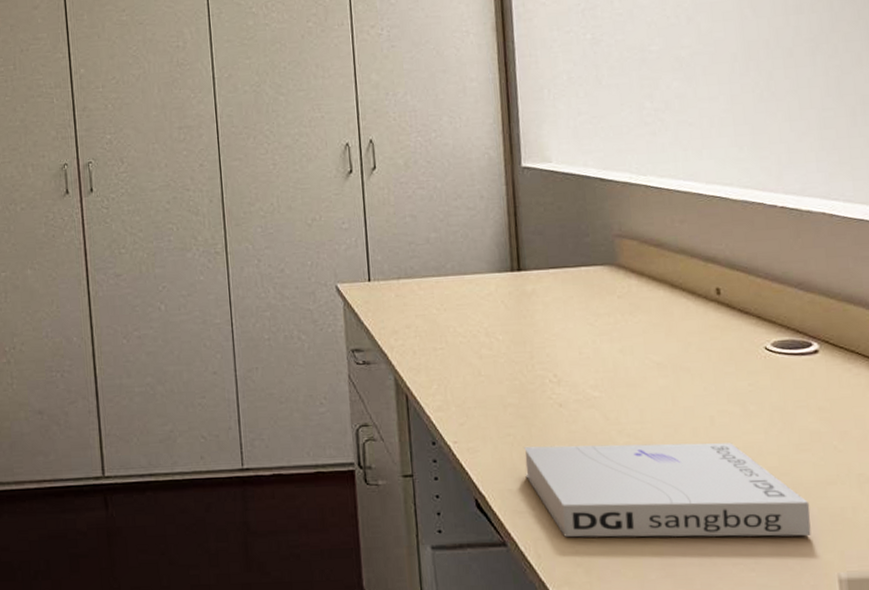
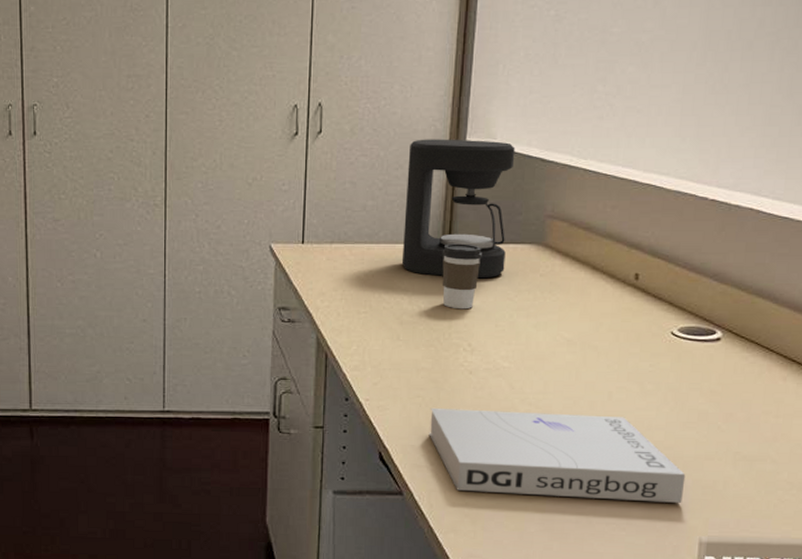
coffee maker: none [466,164,580,305] -> present [401,139,515,279]
coffee cup: none [512,269,555,339] -> present [442,243,482,310]

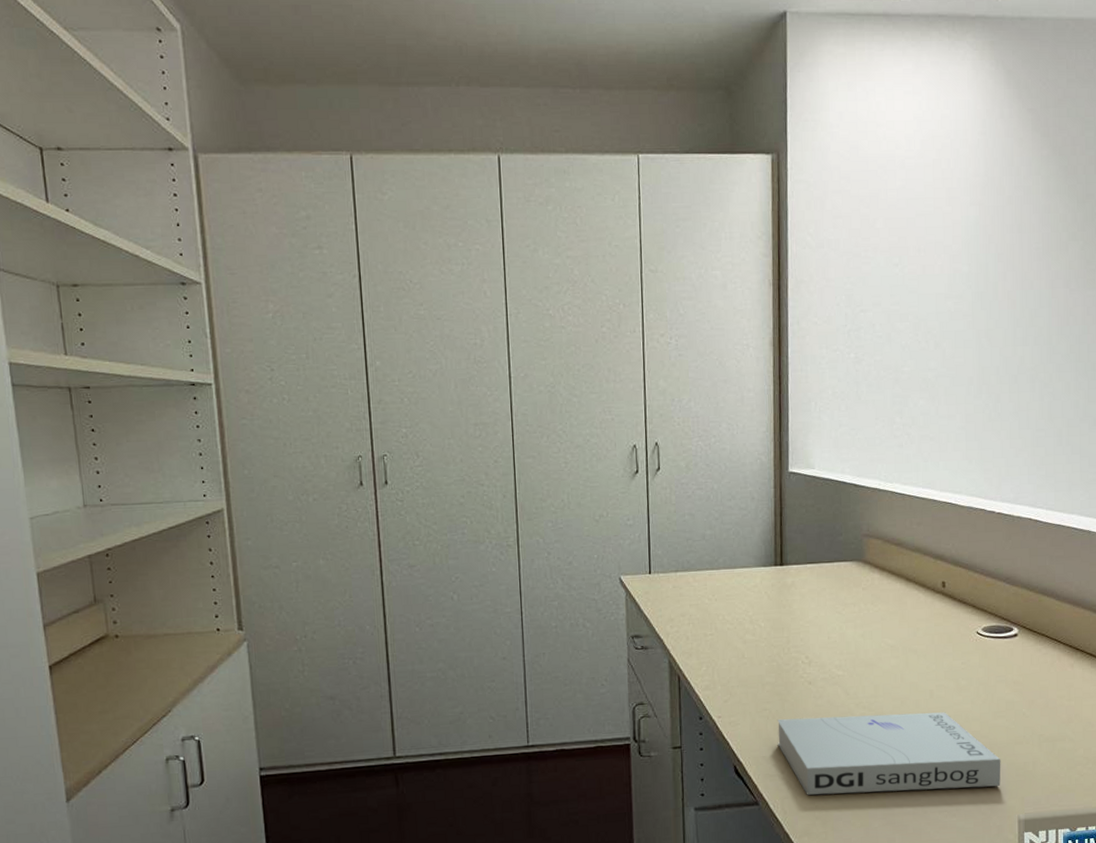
coffee maker: present [401,139,515,279] -> none [739,470,832,596]
coffee cup: present [442,243,482,310] -> none [776,564,811,625]

